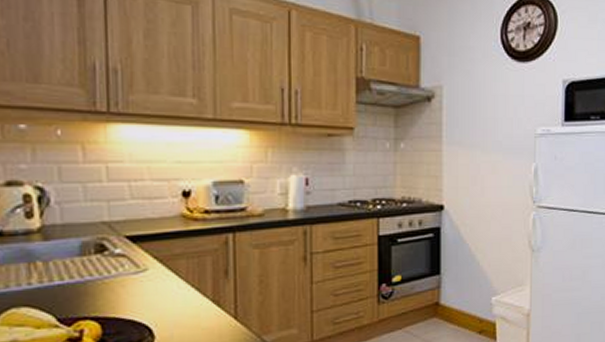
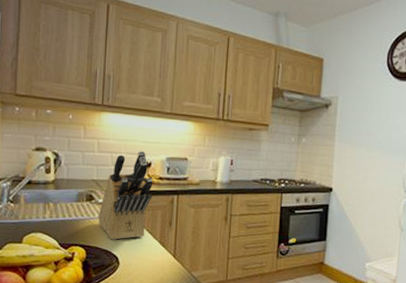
knife block: none [115,175,196,305] -> present [98,151,153,240]

